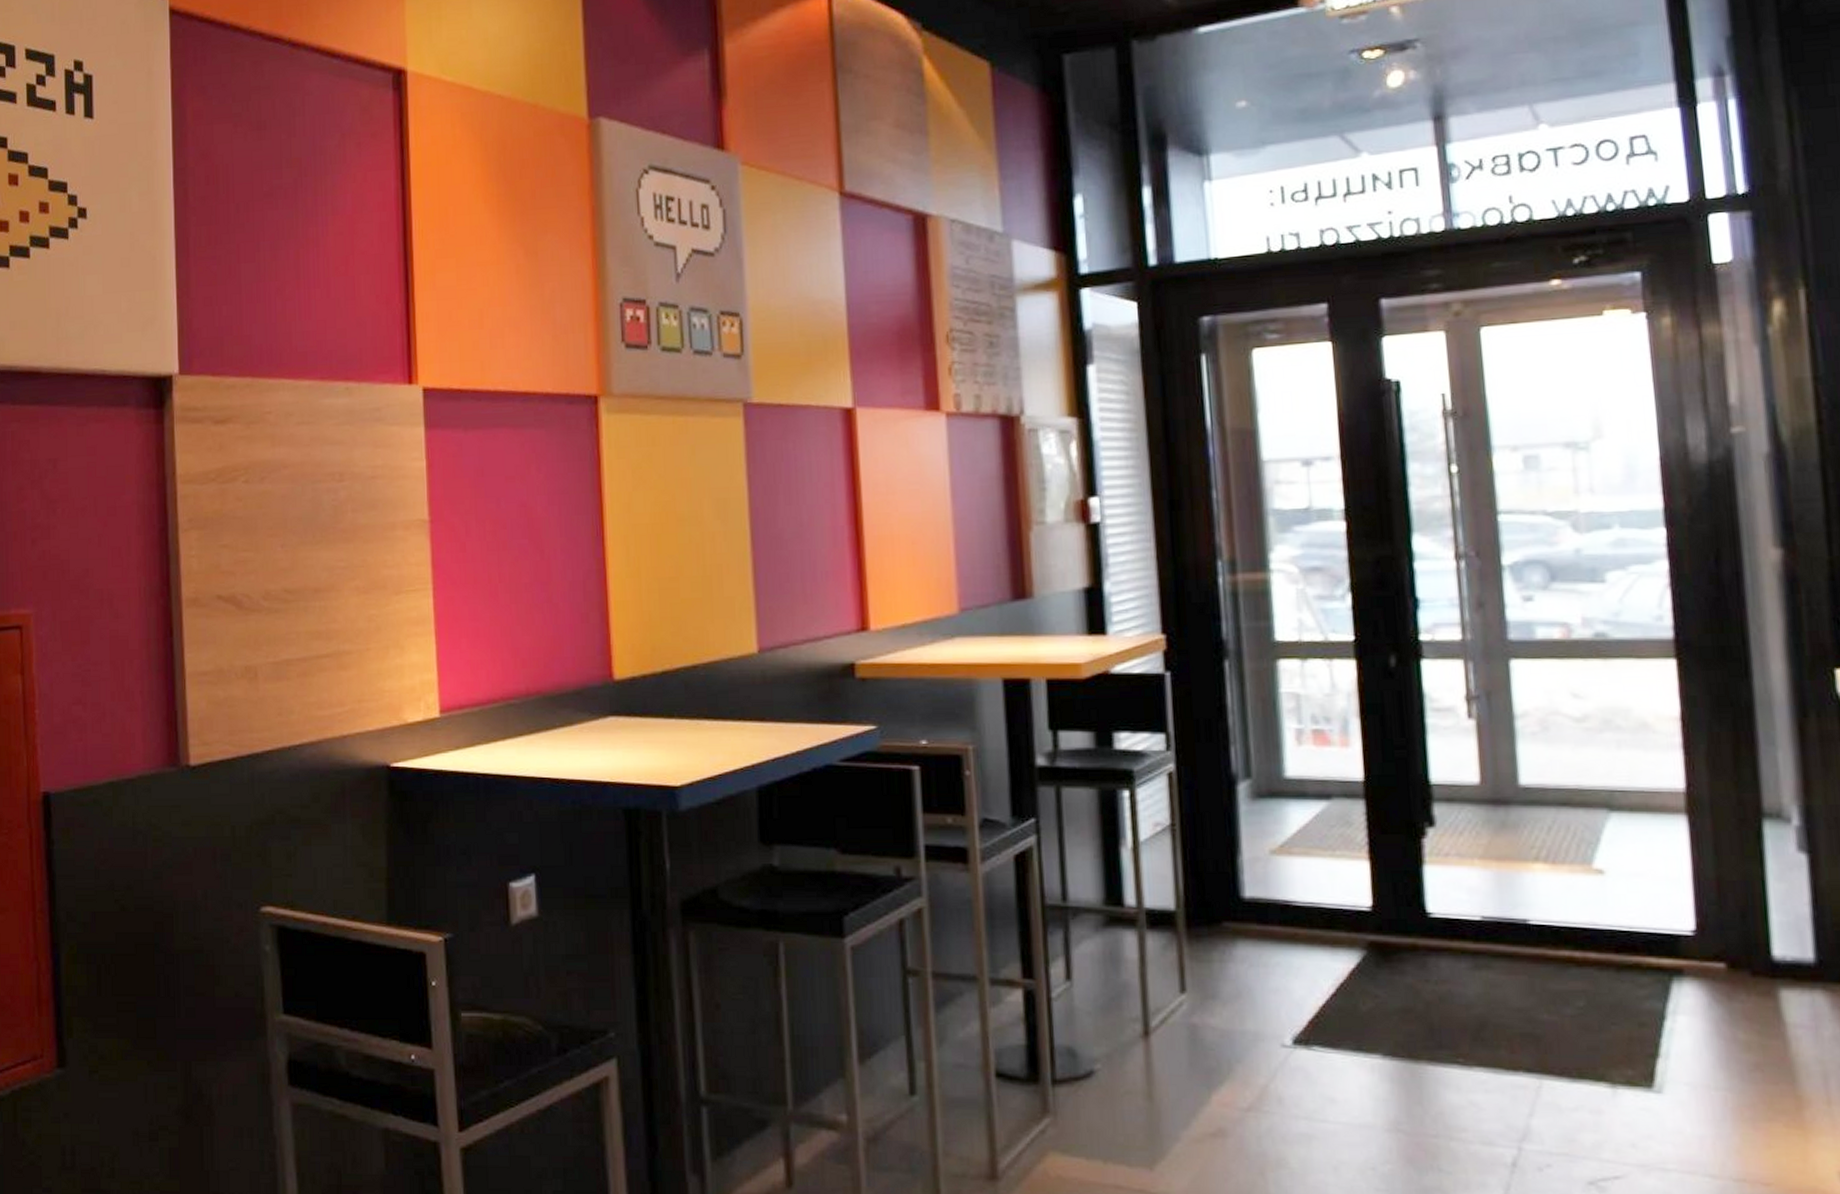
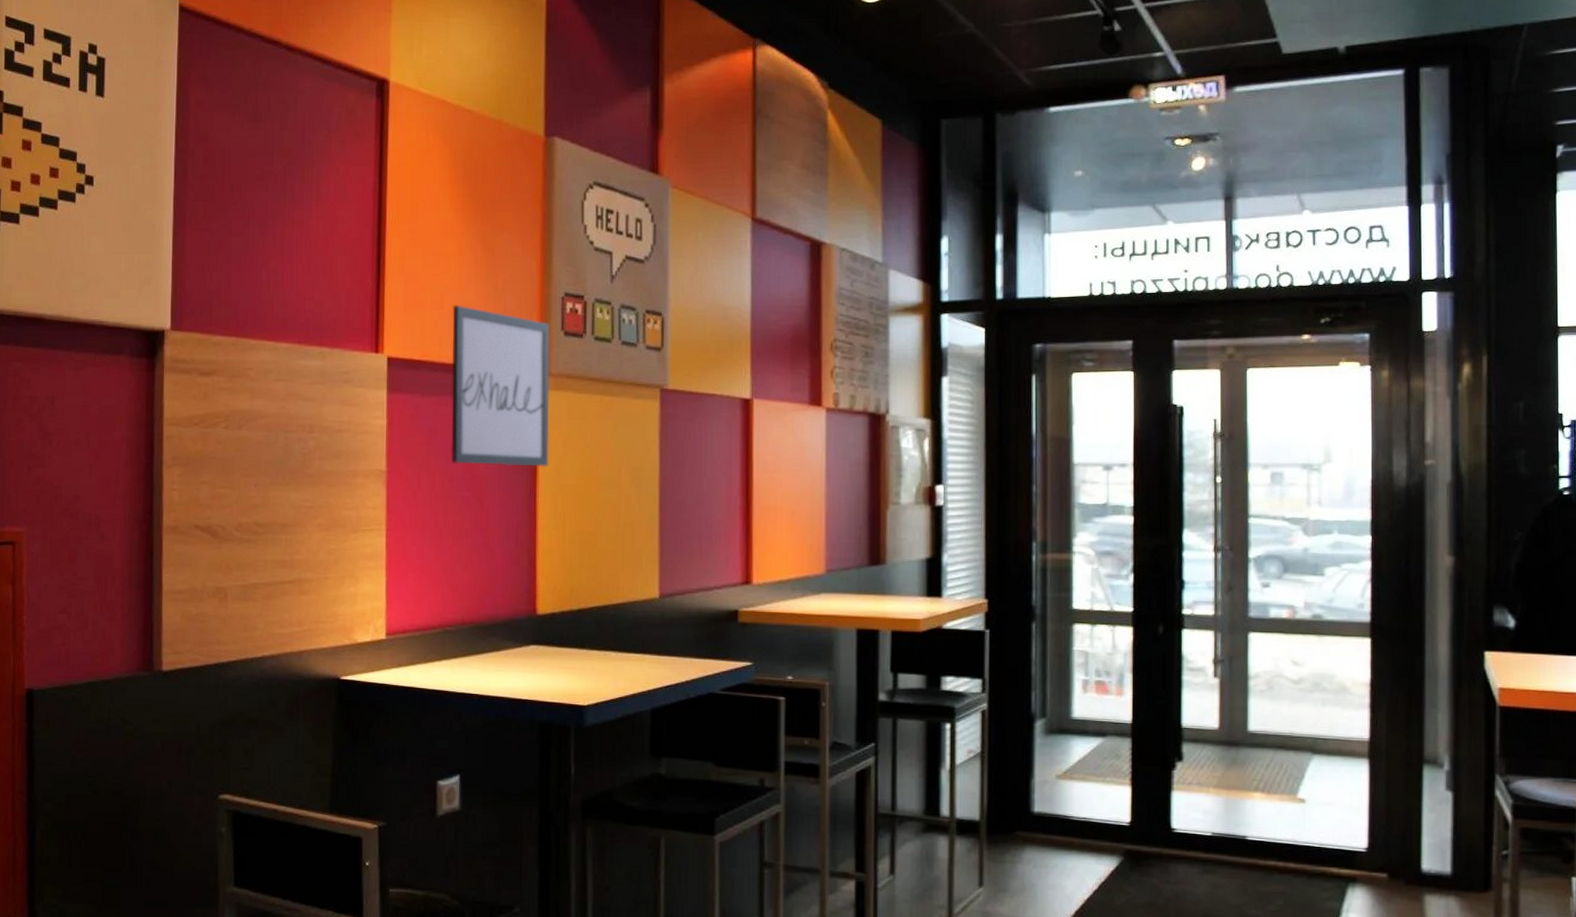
wall art: none [494,321,617,508] -> present [451,305,550,467]

